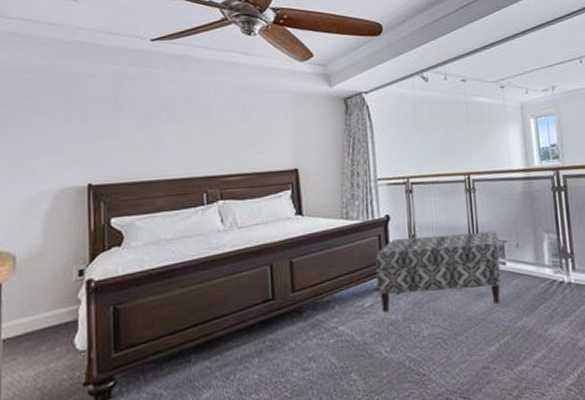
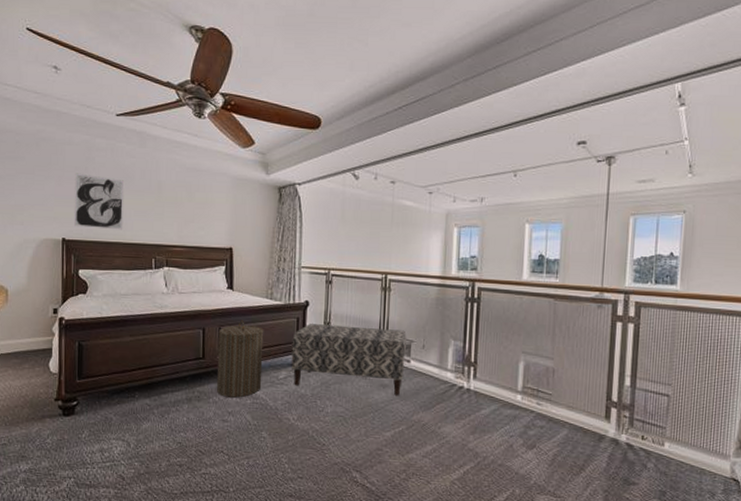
wall art: none [102,107,166,169] -> present [73,173,125,230]
laundry hamper: none [289,247,346,341] -> present [217,320,264,398]

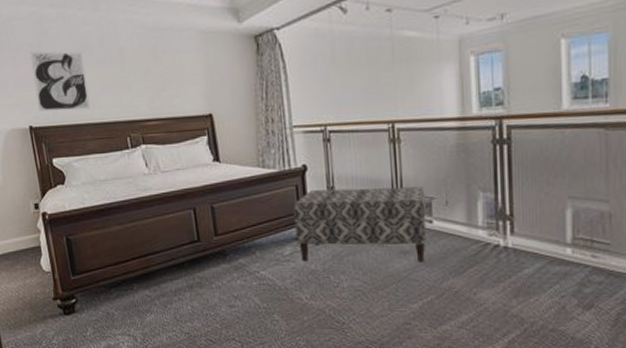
laundry hamper: present [217,320,264,398] -> none [210,194,267,281]

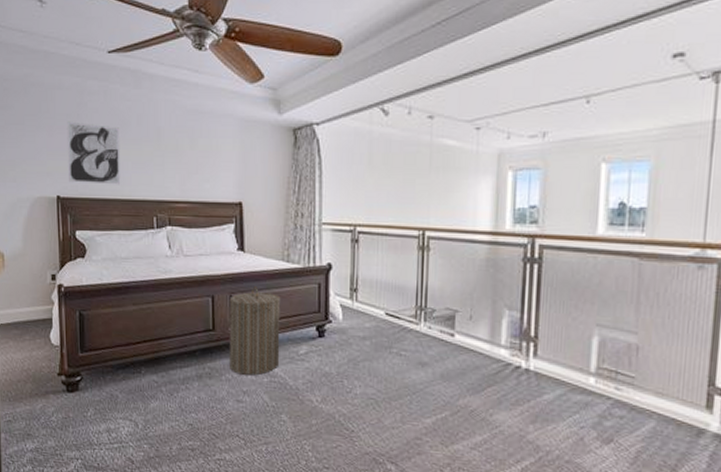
laundry hamper: none [210,194,267,281] -> present [229,286,281,376]
bench: present [293,186,427,262] -> none [312,290,451,376]

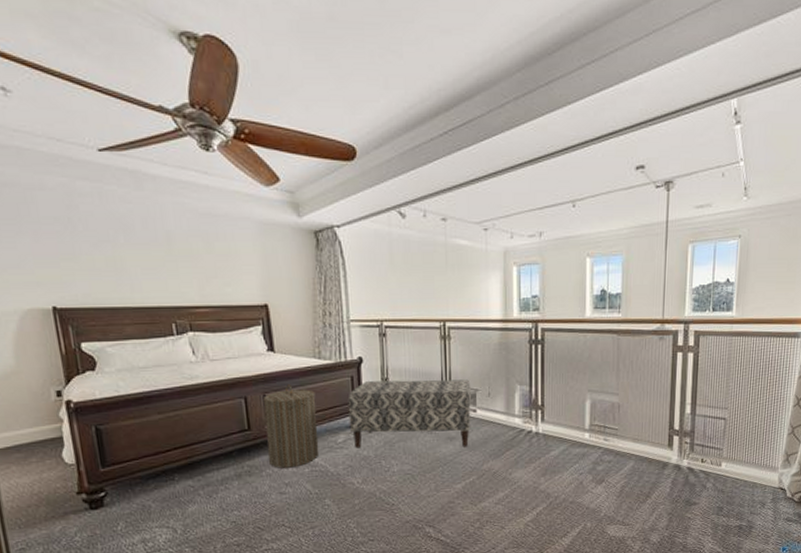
wall art: present [67,121,121,185] -> none [55,225,130,293]
bench: none [312,290,451,376] -> present [347,379,472,448]

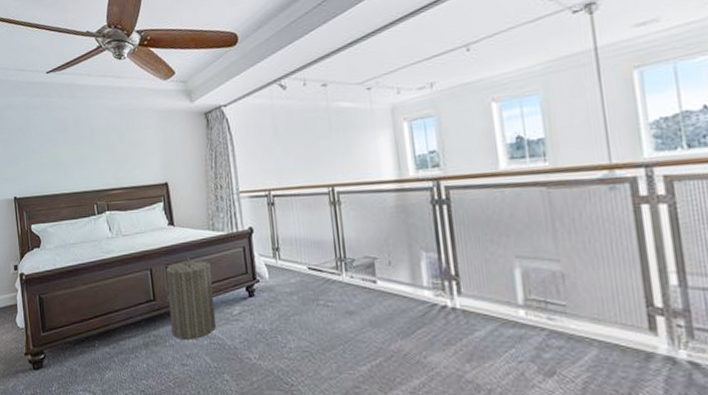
bench: present [347,379,472,448] -> none [241,247,371,323]

